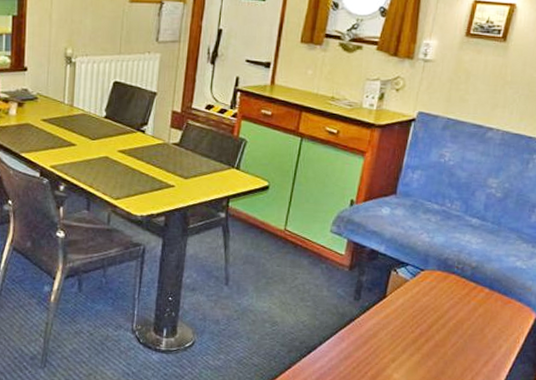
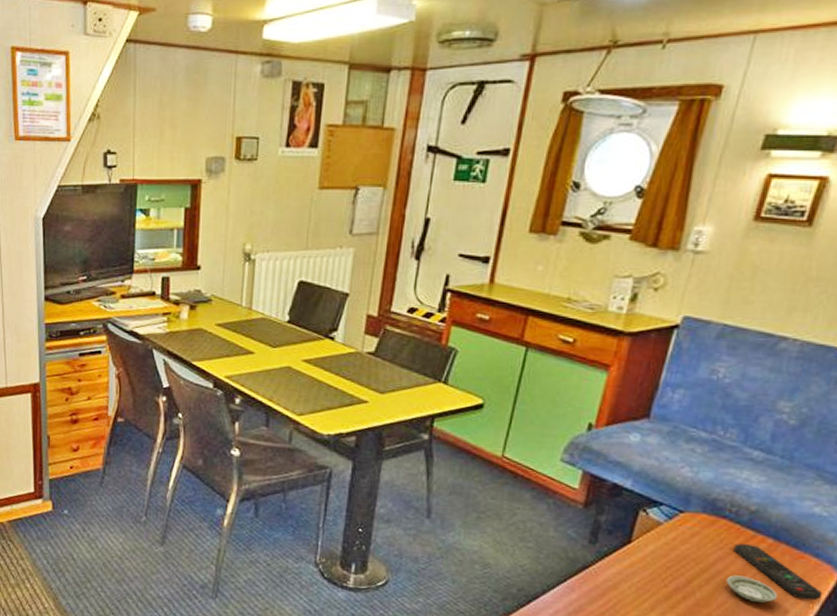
saucer: none [456,319,494,341] -> present [725,575,777,603]
remote control: none [461,294,525,336] -> present [733,543,823,601]

